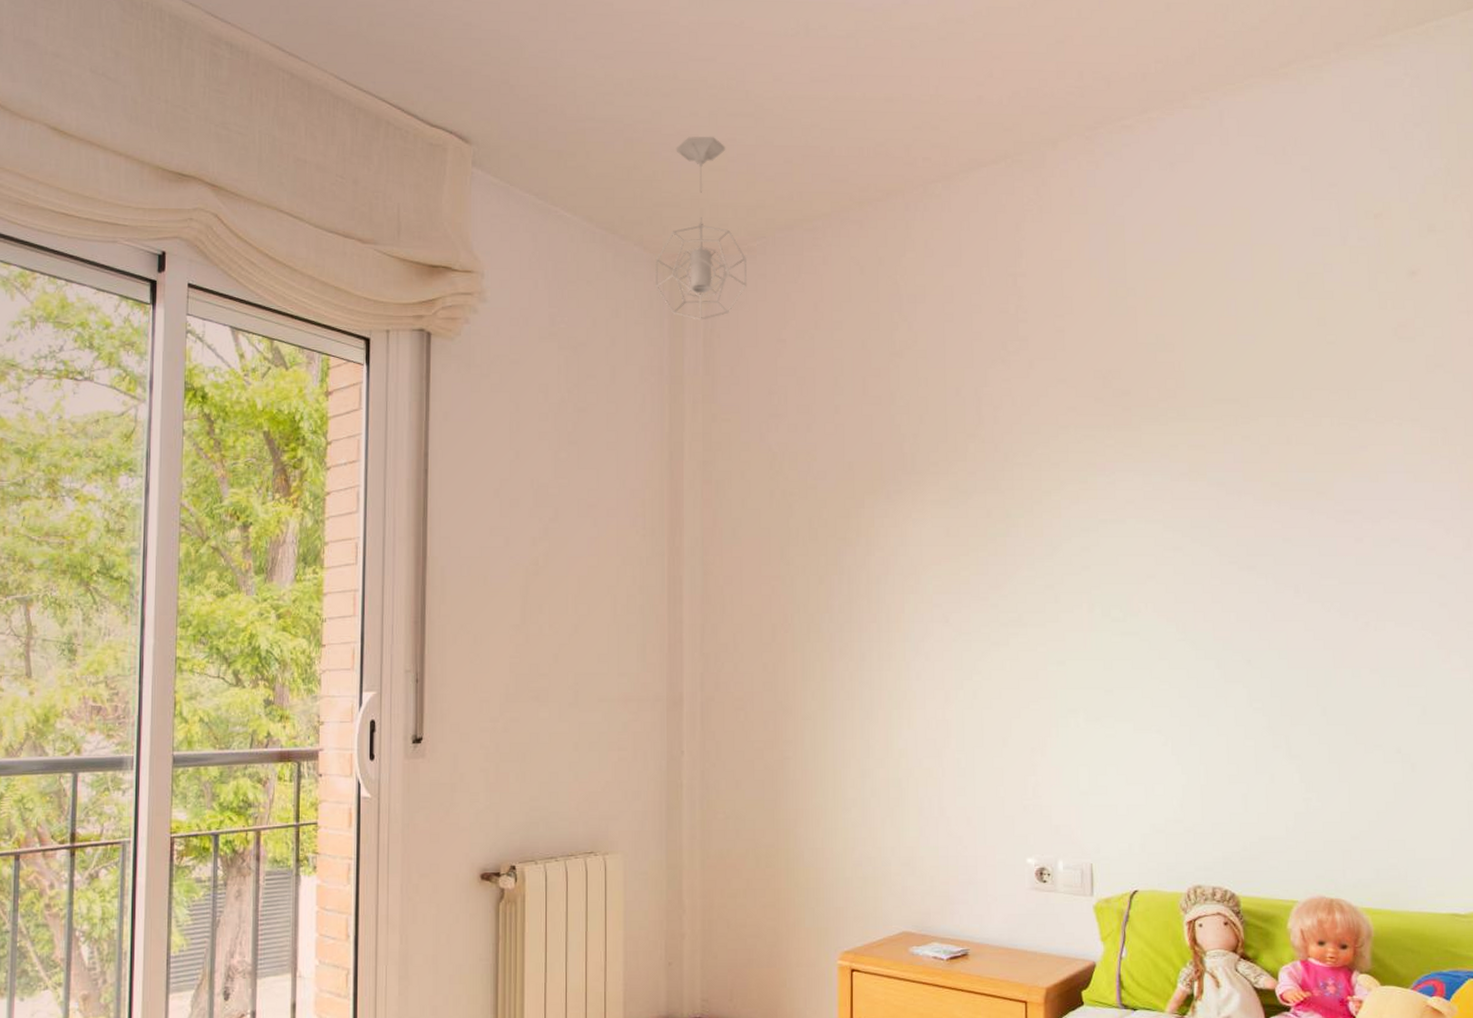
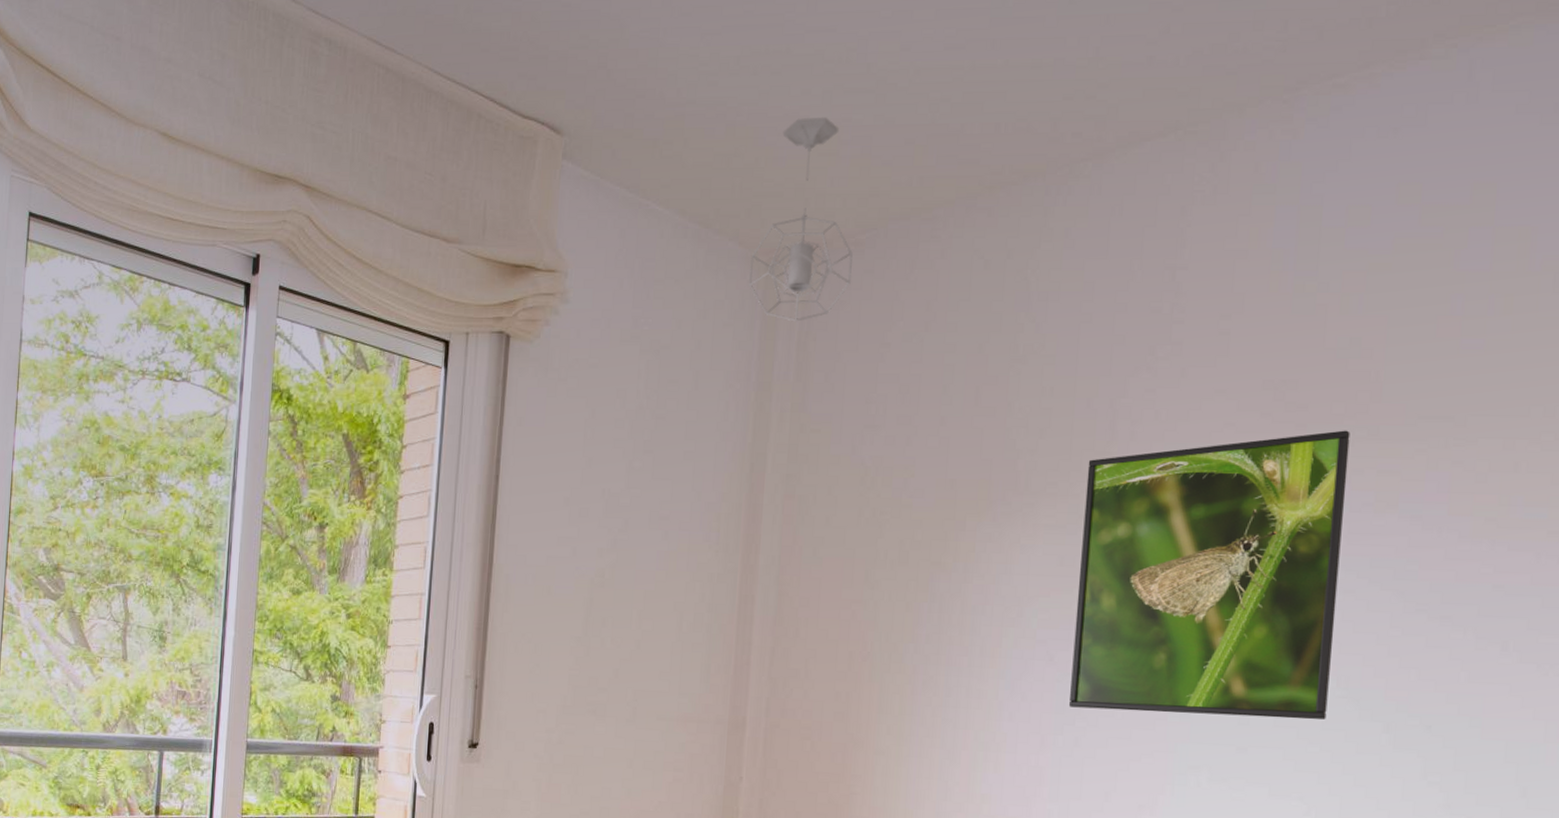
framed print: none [962,412,1171,664] -> present [1069,430,1350,720]

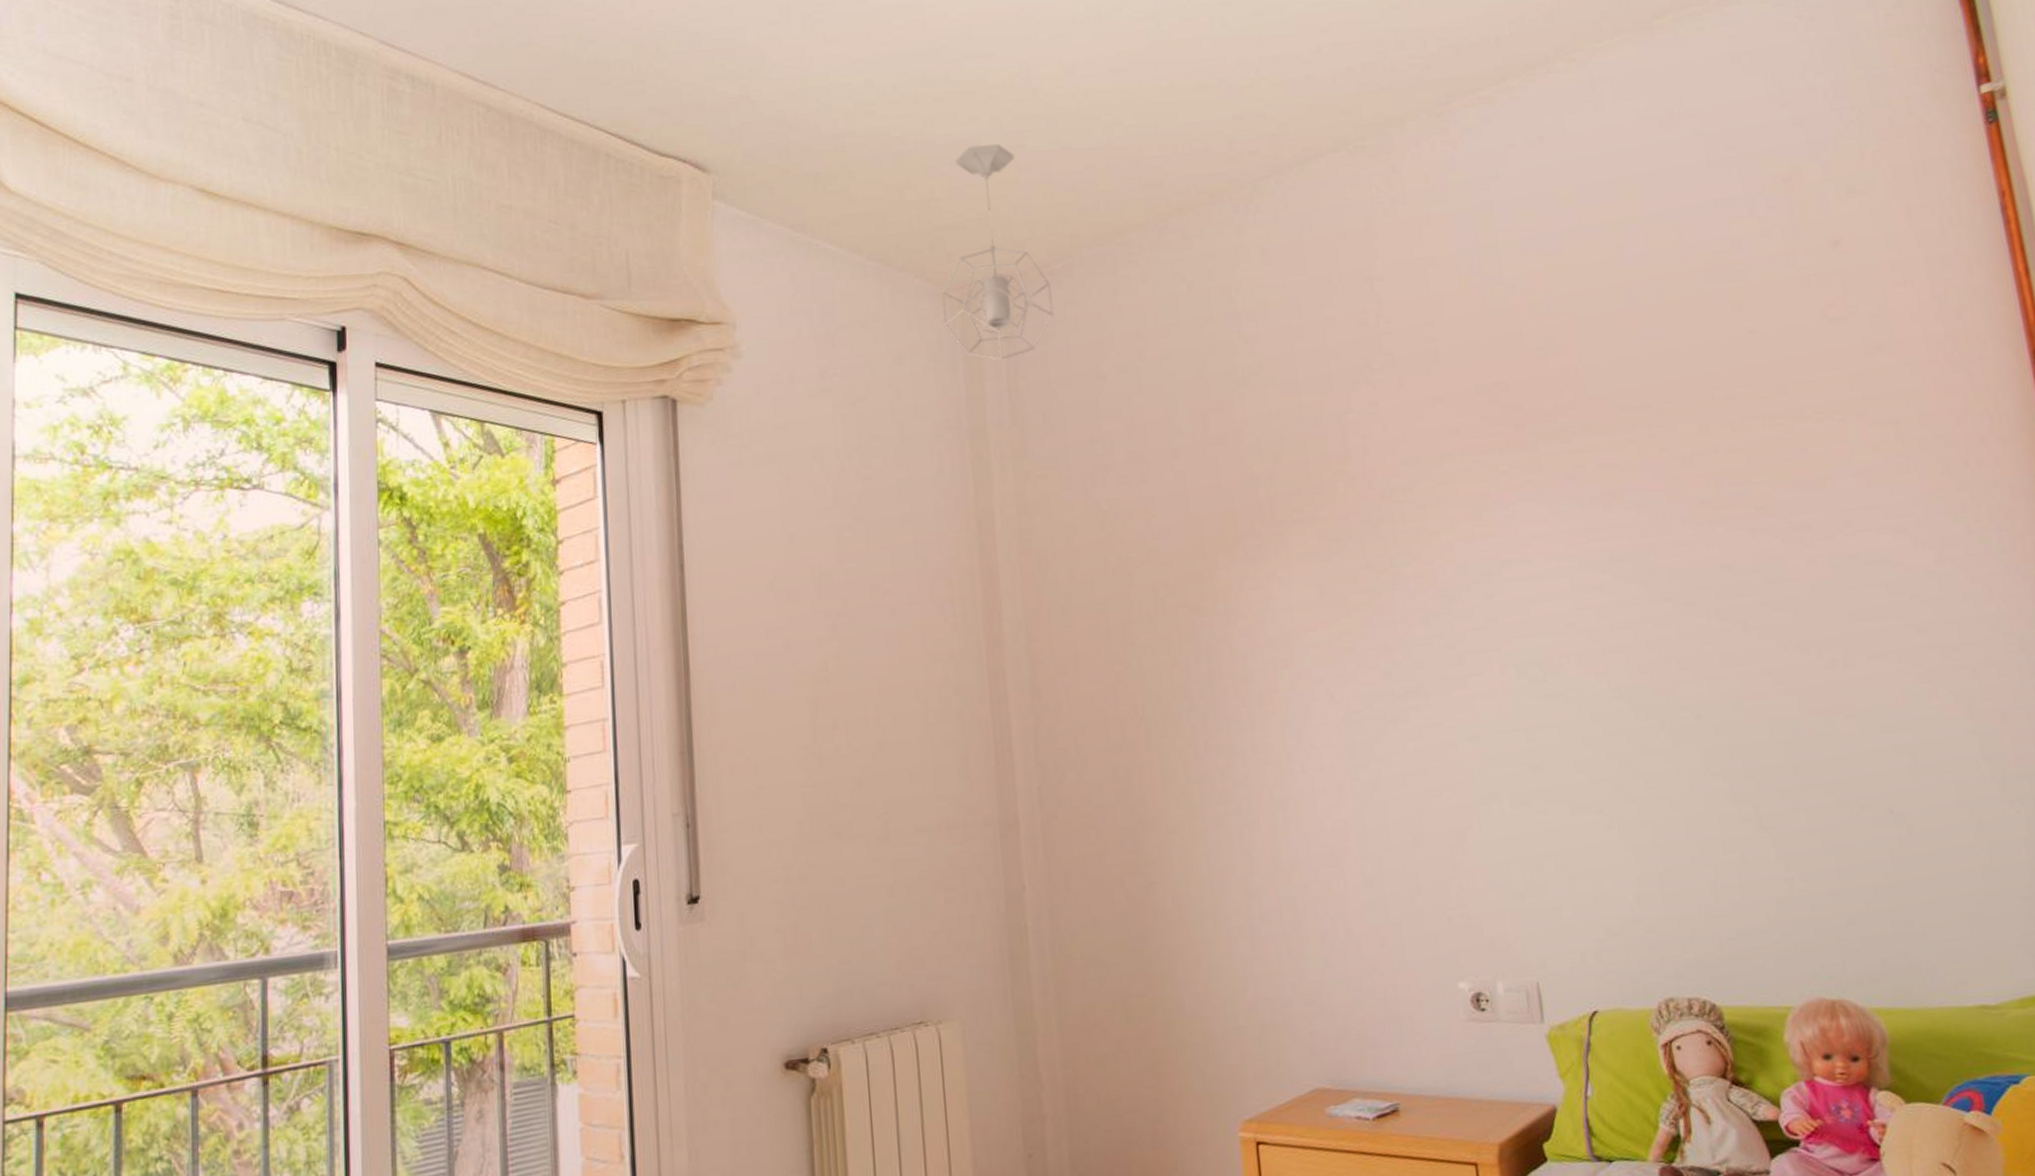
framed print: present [1069,430,1350,720] -> none [1328,427,1606,748]

